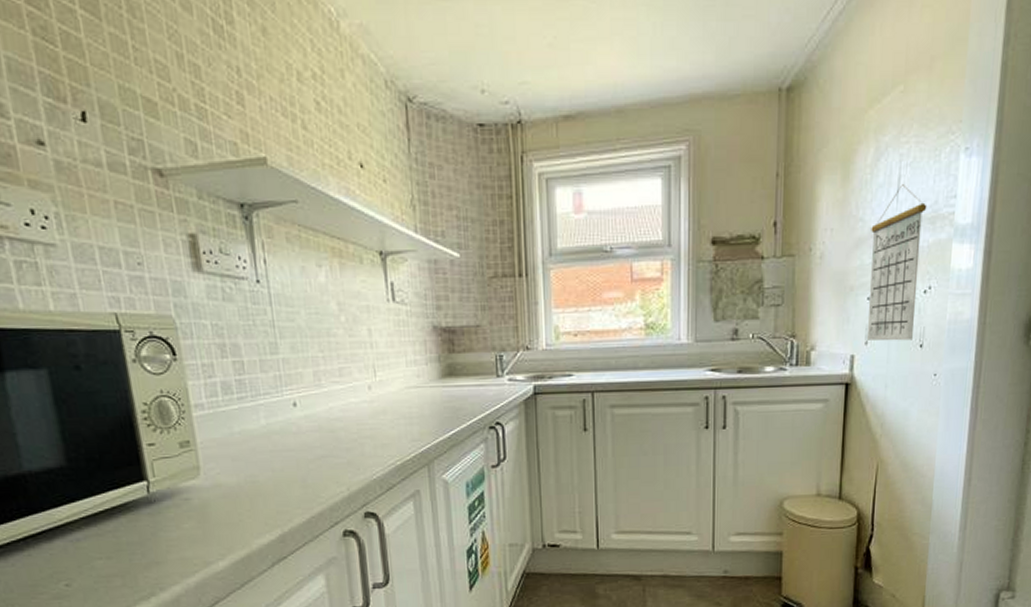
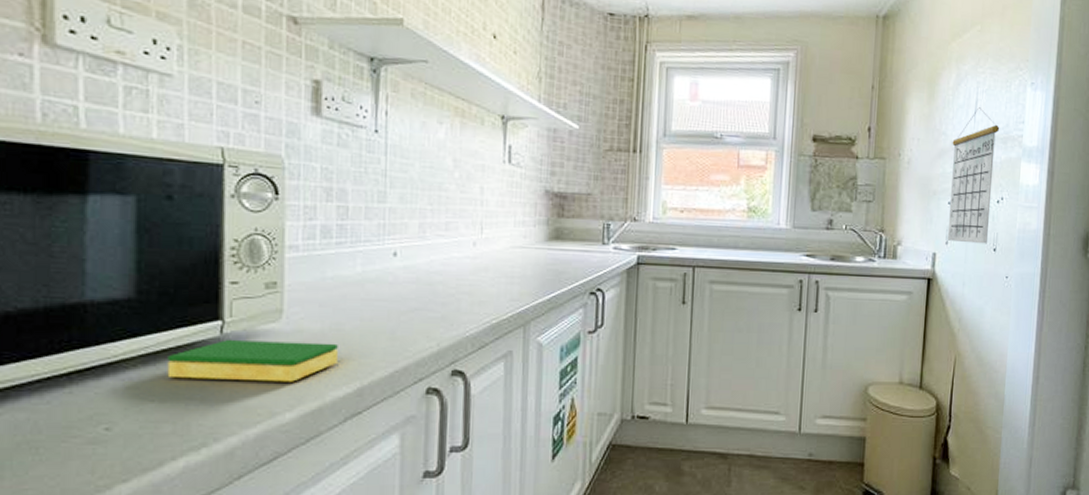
dish sponge: none [105,494,257,537] -> present [167,340,338,382]

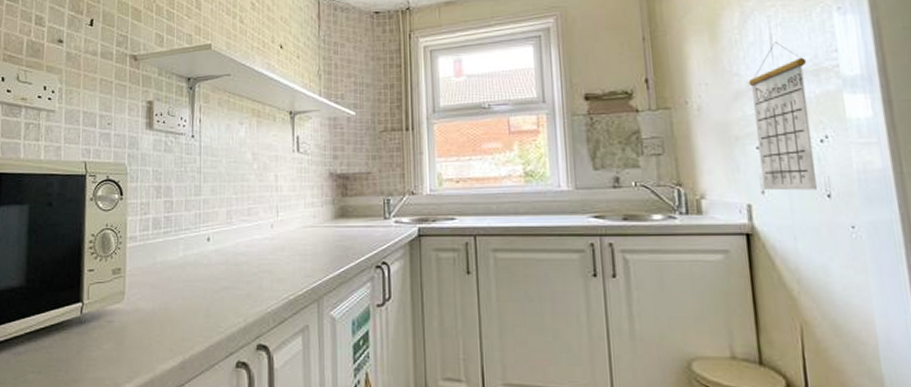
dish sponge: present [167,340,338,382] -> none [43,319,165,356]

